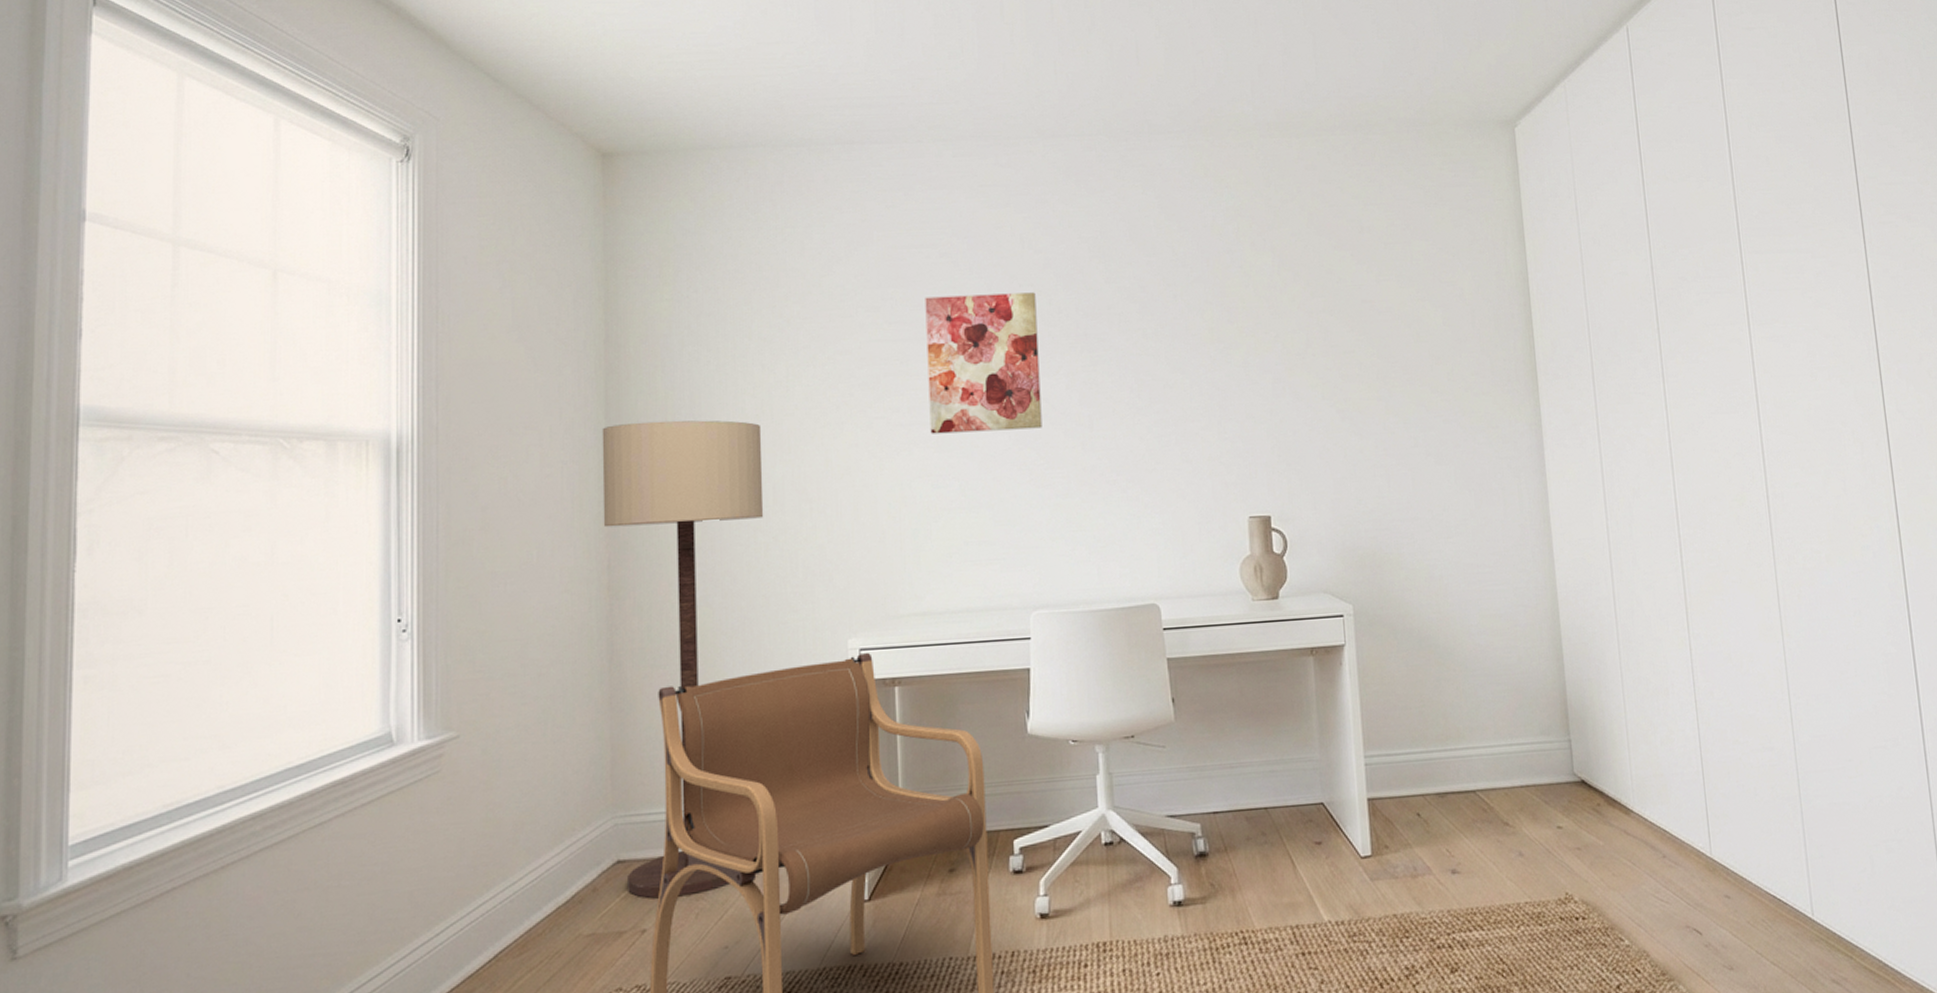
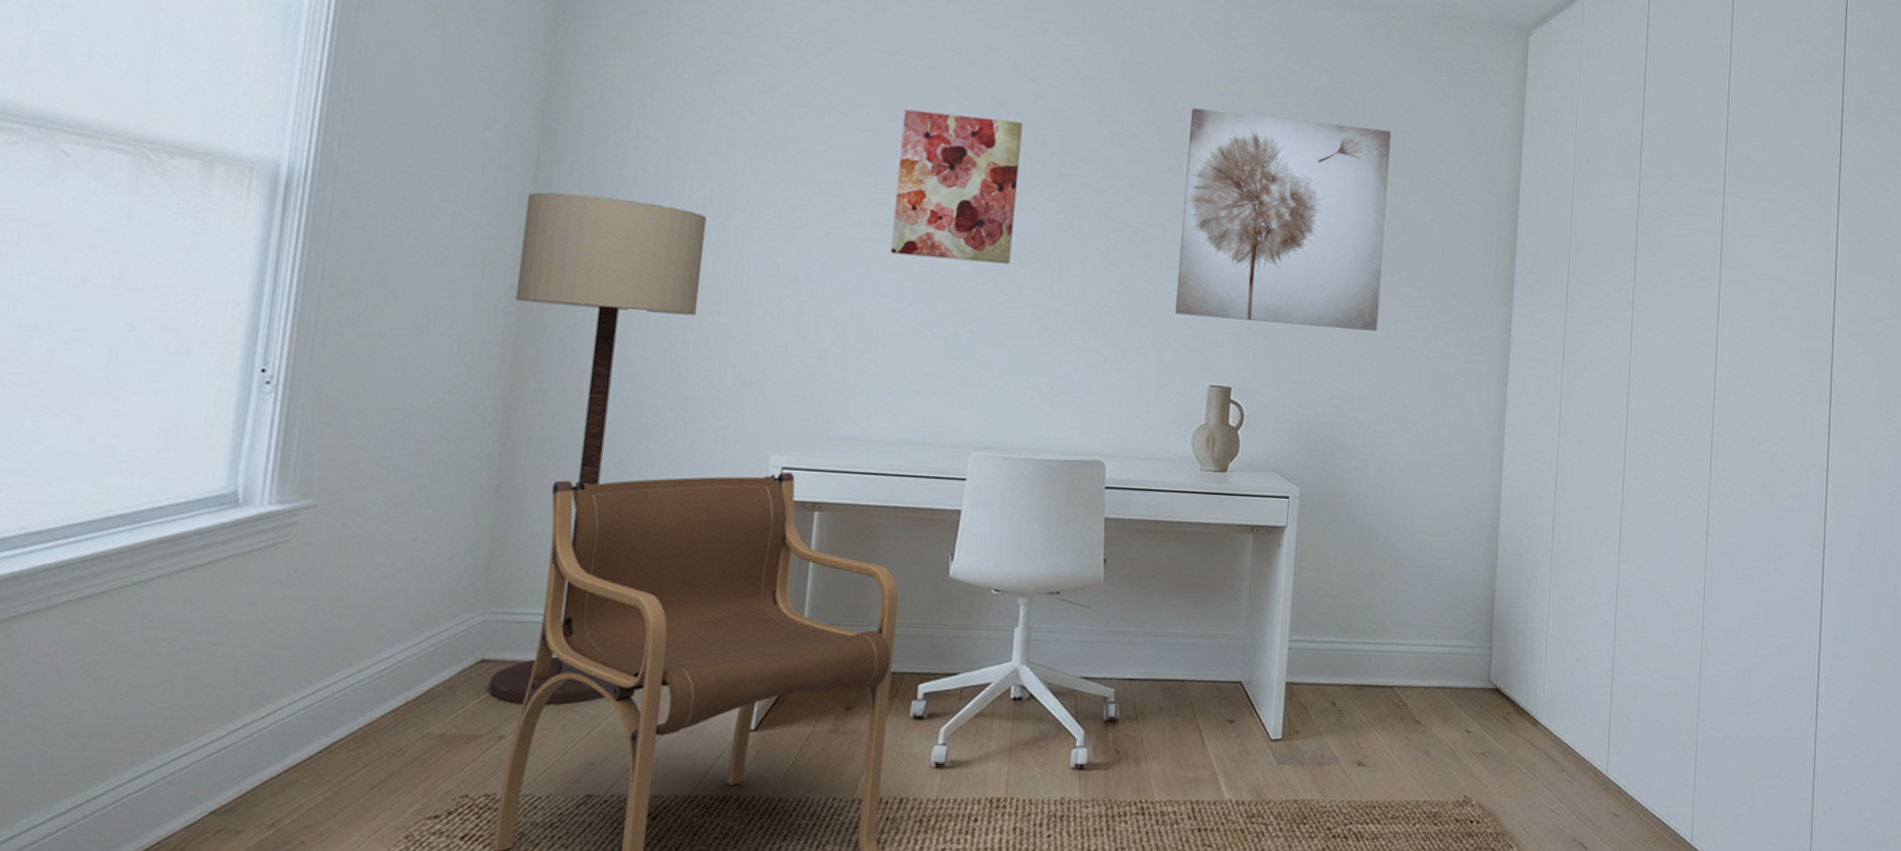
wall art: none [1193,243,1407,452] -> present [1174,107,1391,331]

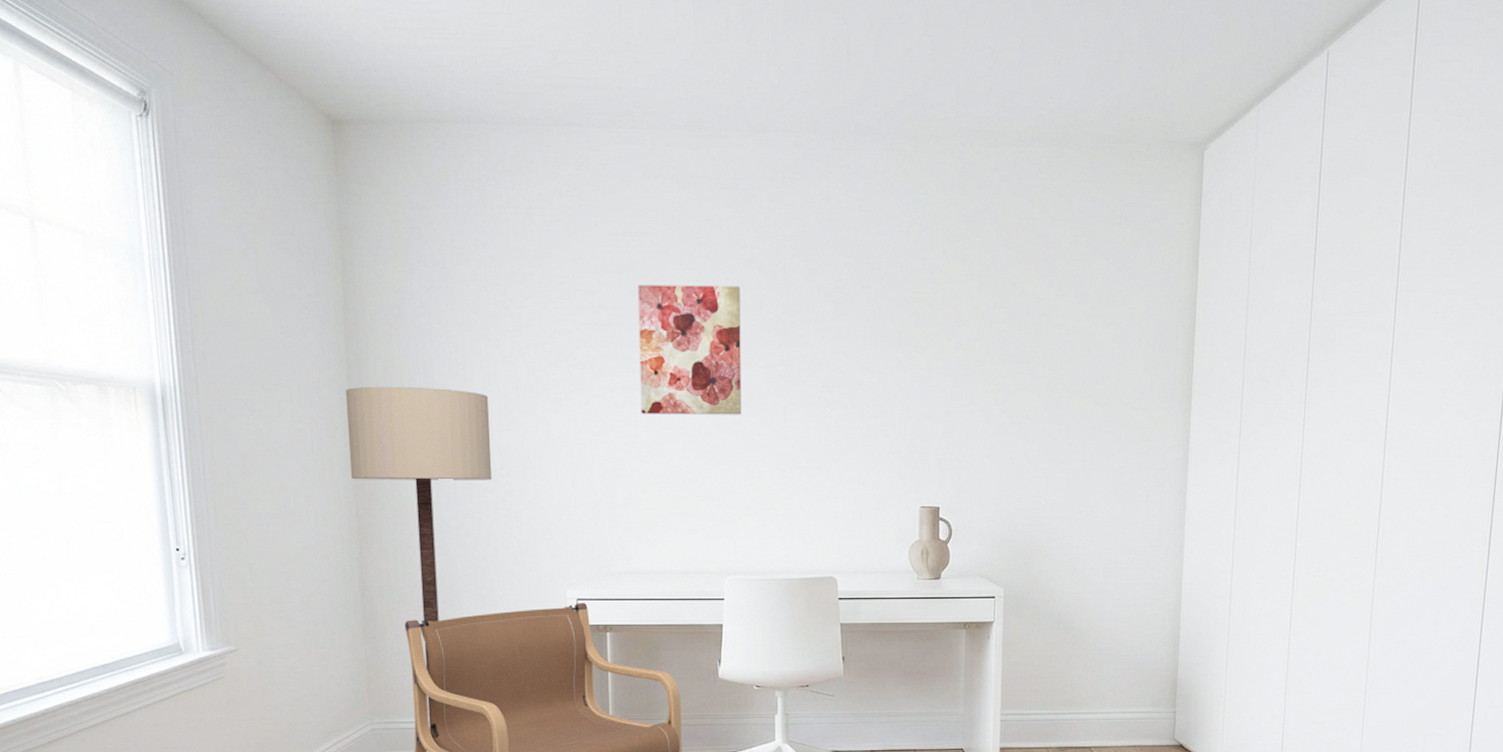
wall art: present [1174,107,1391,331] -> none [886,256,1073,448]

